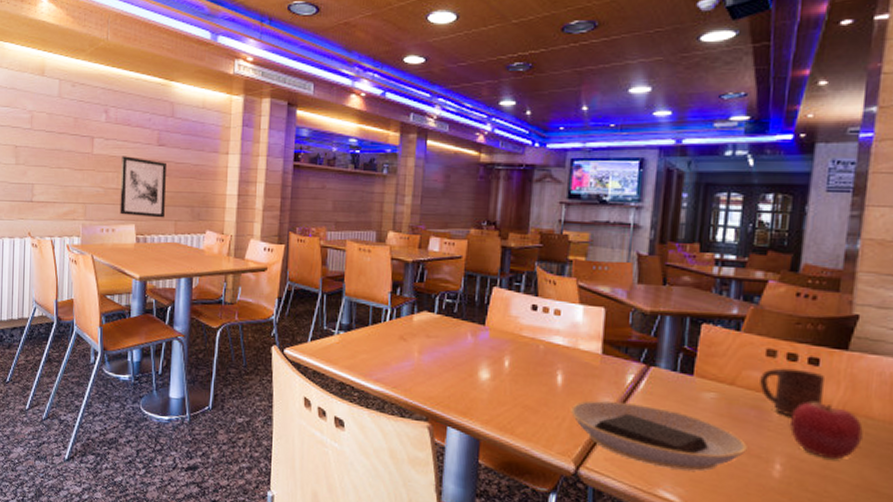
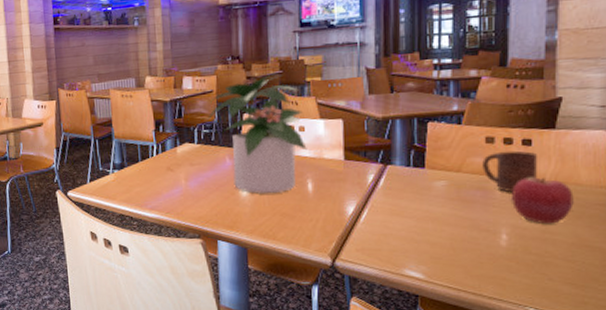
potted plant: none [450,246,561,383] -> present [206,73,307,194]
plate: present [571,400,747,472] -> none [323,199,477,251]

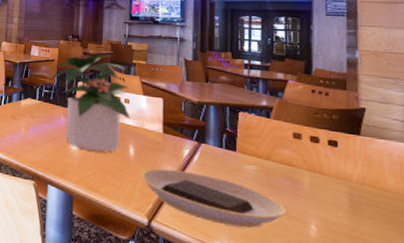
plate: none [323,199,477,251] -> present [142,168,286,229]
cup: present [482,150,537,193] -> none [290,147,344,188]
apple: present [512,177,574,225] -> none [320,175,382,224]

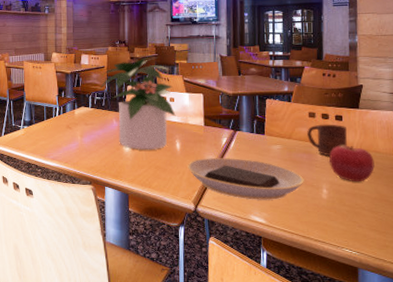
cup: none [290,147,344,188] -> present [307,124,347,157]
apple: none [320,175,382,224] -> present [329,145,375,182]

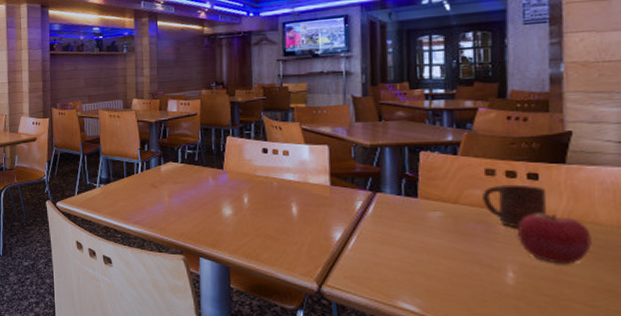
potted plant: present [99,55,176,151] -> none [190,99,291,215]
plate: present [188,158,304,200] -> none [308,226,478,283]

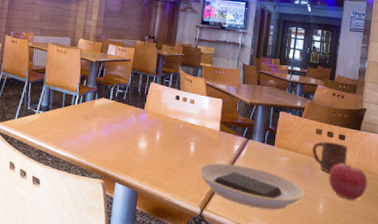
plate: none [308,226,478,283] -> present [199,163,305,211]

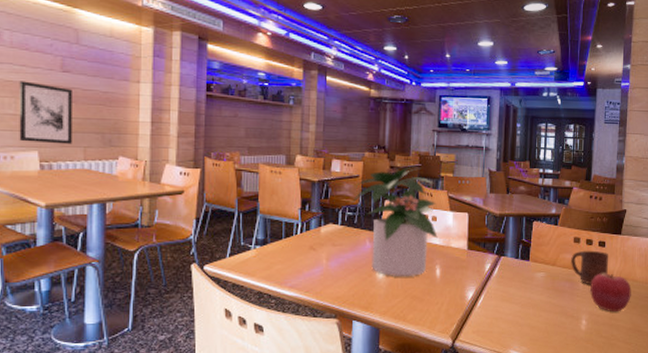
potted plant: none [121,55,195,150] -> present [351,165,438,277]
plate: present [199,163,305,211] -> none [447,286,565,333]

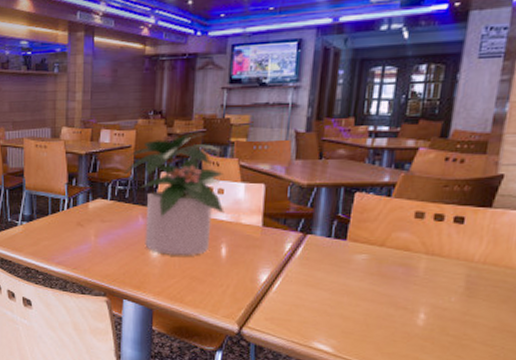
cup: present [571,250,608,285] -> none [408,228,468,272]
apple: present [590,273,631,313] -> none [435,257,502,307]

